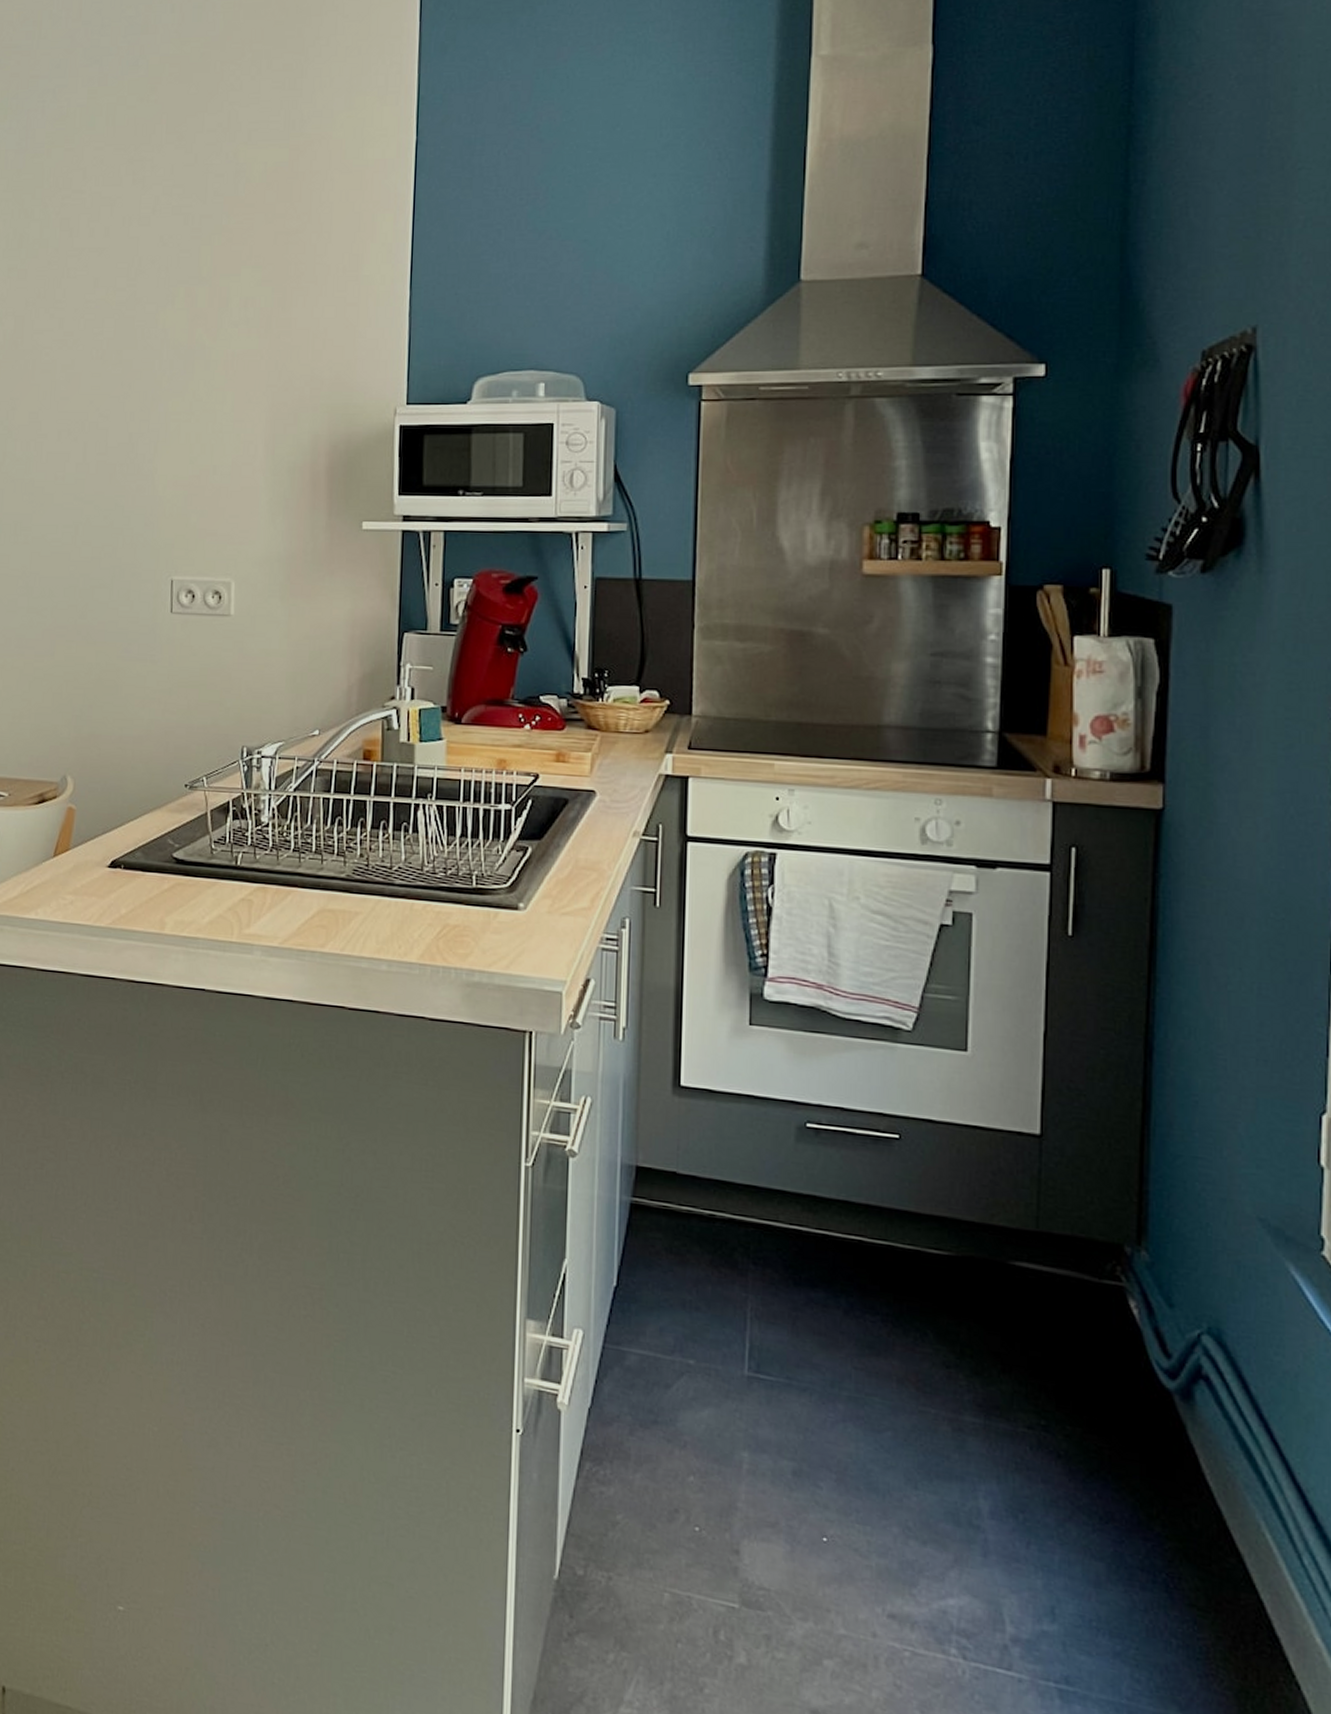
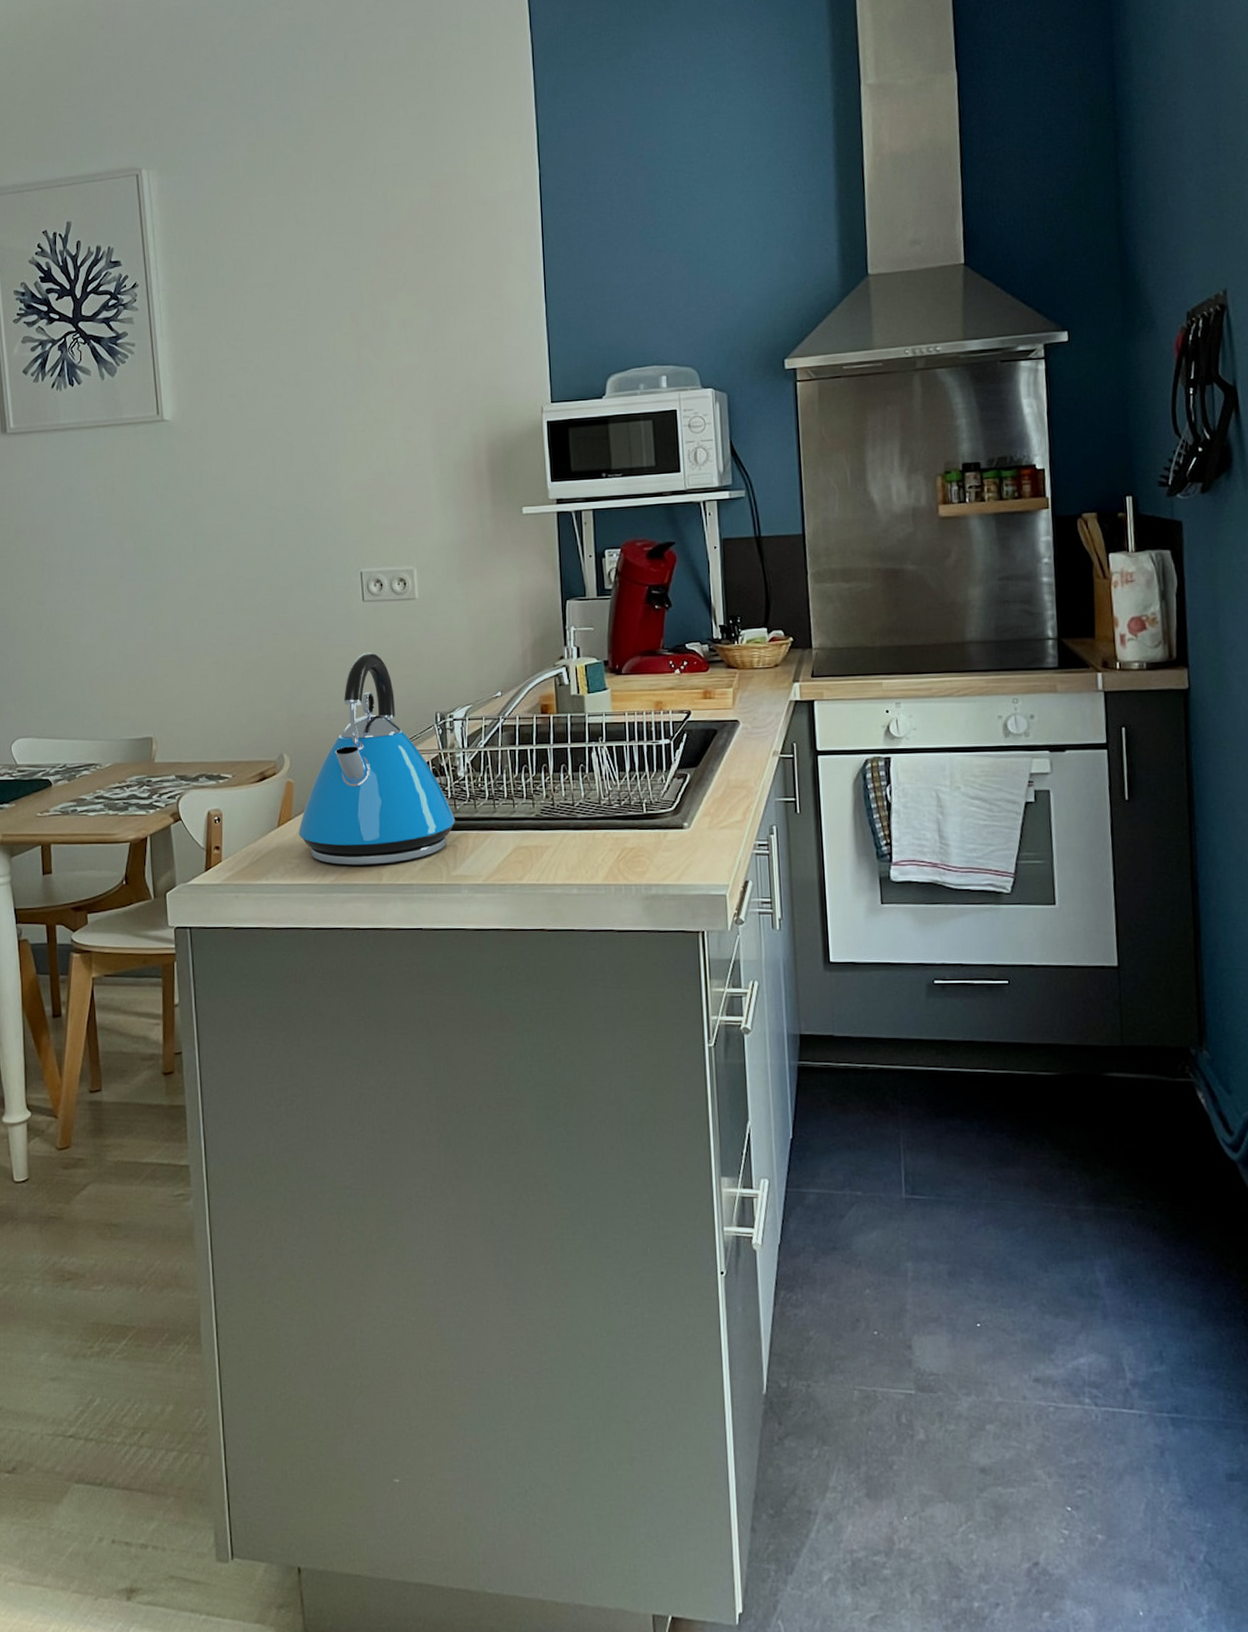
kettle: none [76,671,253,912] -> present [298,652,455,866]

